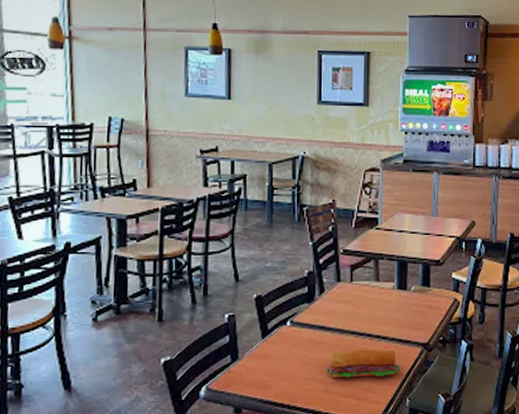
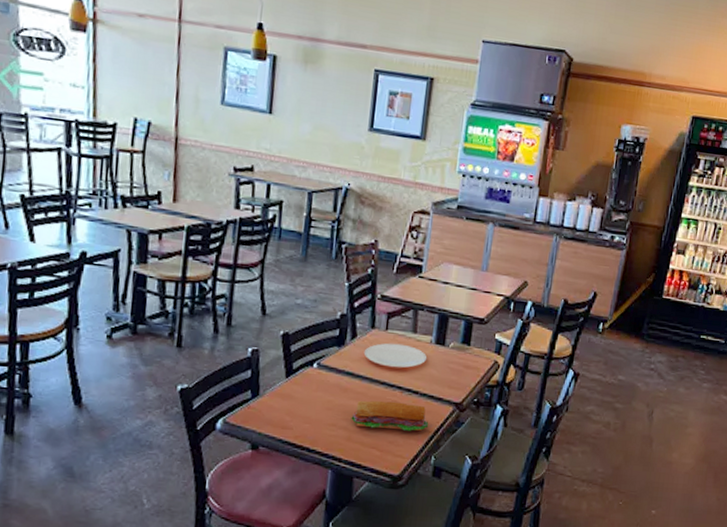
plate: none [332,293,392,317] -> present [363,343,427,369]

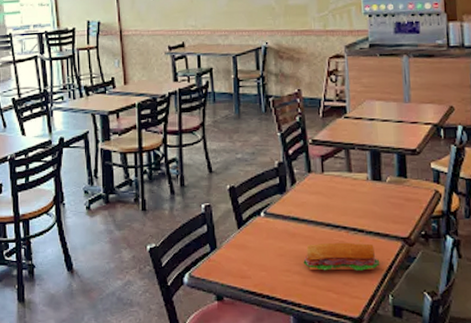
plate: present [363,343,427,369] -> none [305,184,367,209]

